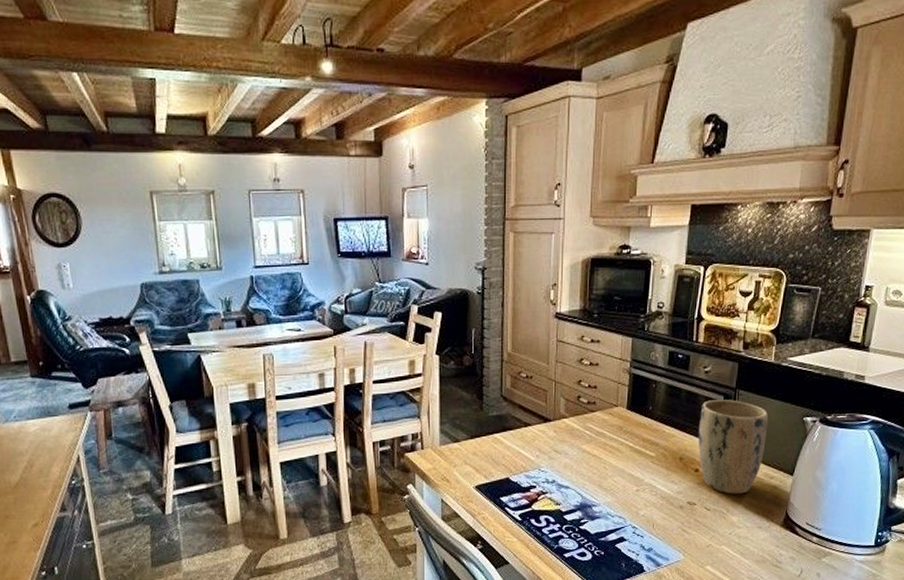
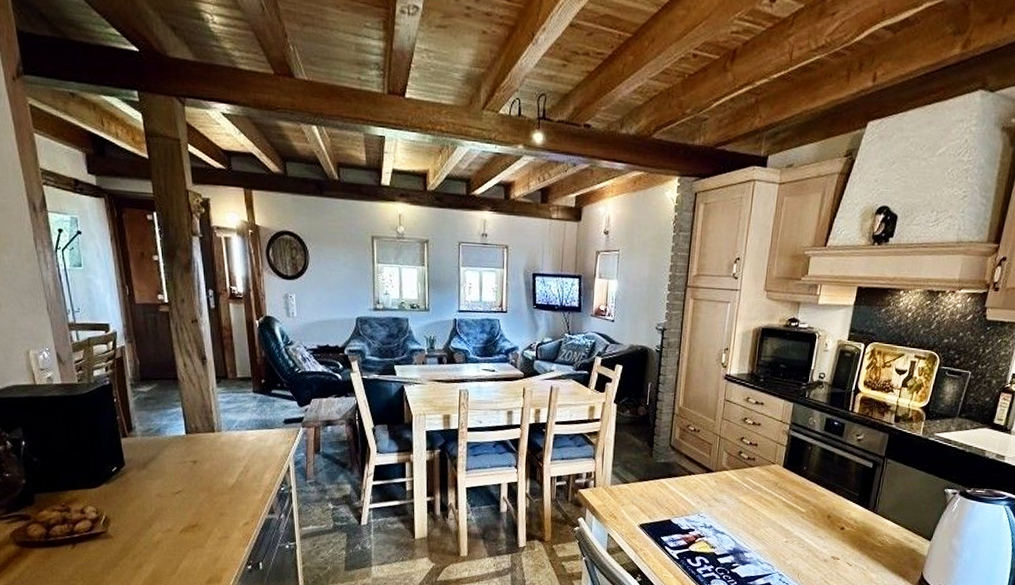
plant pot: present [698,400,769,494] -> none [845,466,912,554]

